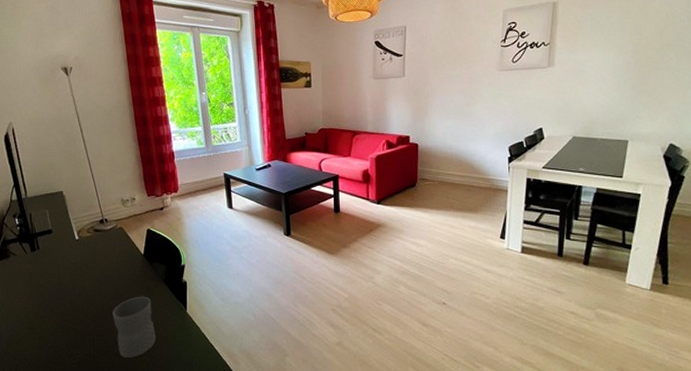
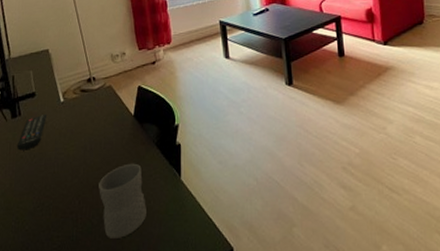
remote control: none [38,249,64,280] -> present [17,113,48,151]

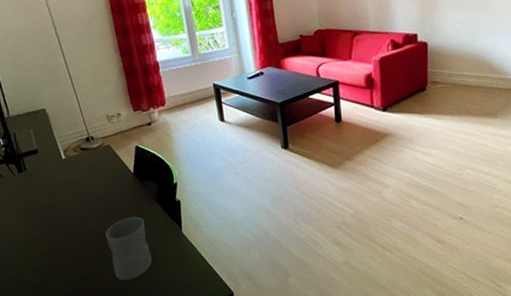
remote control: present [17,113,48,151] -> none [27,169,52,202]

